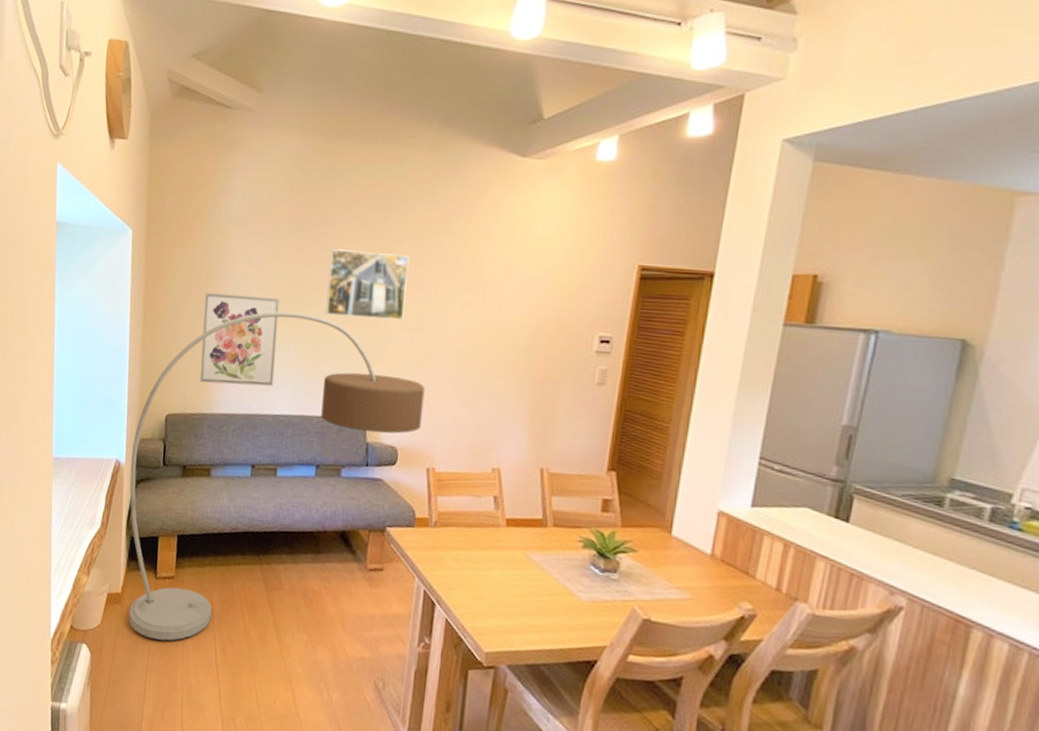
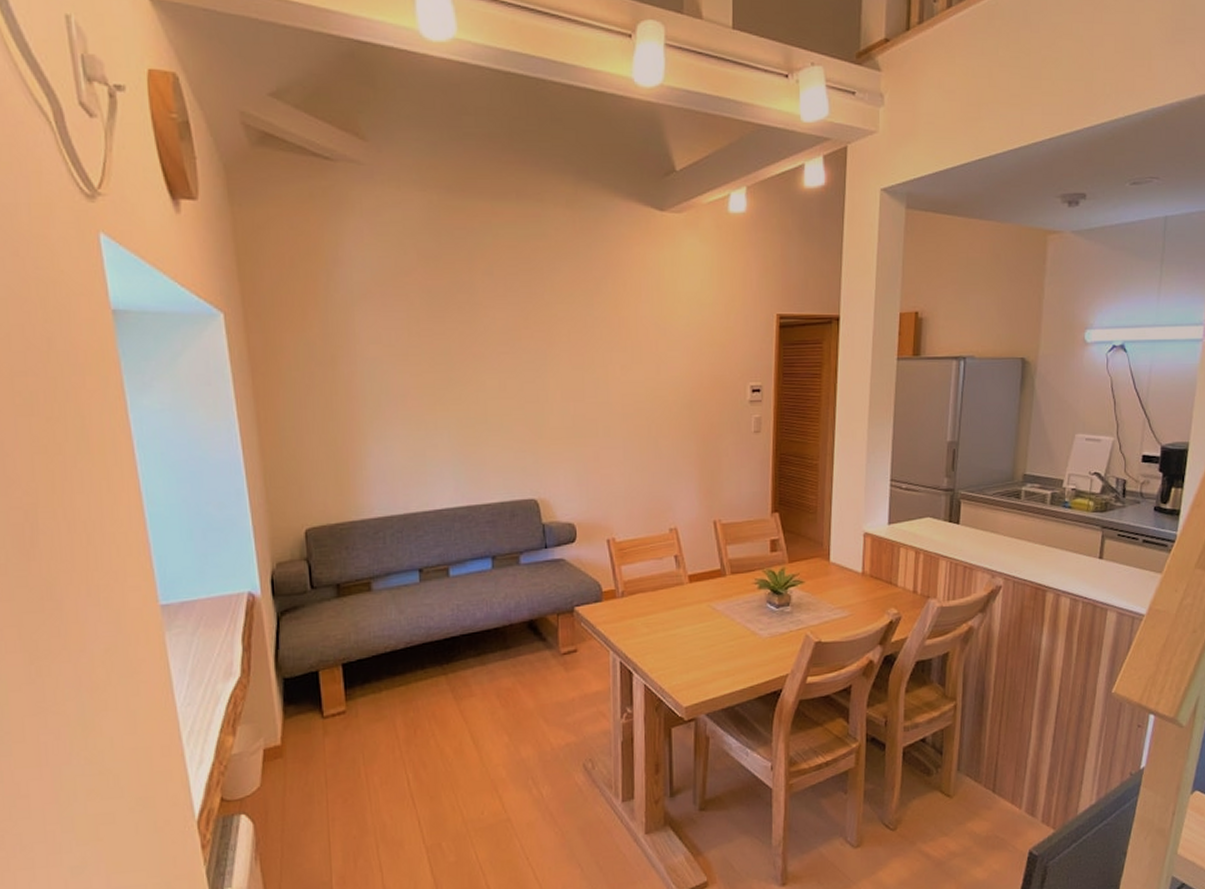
floor lamp: present [128,311,425,641] -> none [267,393,596,786]
wall art: present [200,293,280,386] -> none [332,380,430,487]
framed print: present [325,249,410,322] -> none [474,319,563,392]

